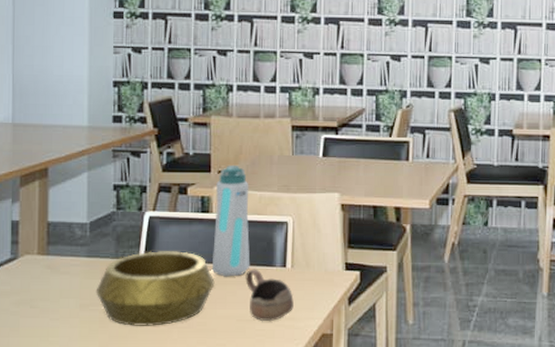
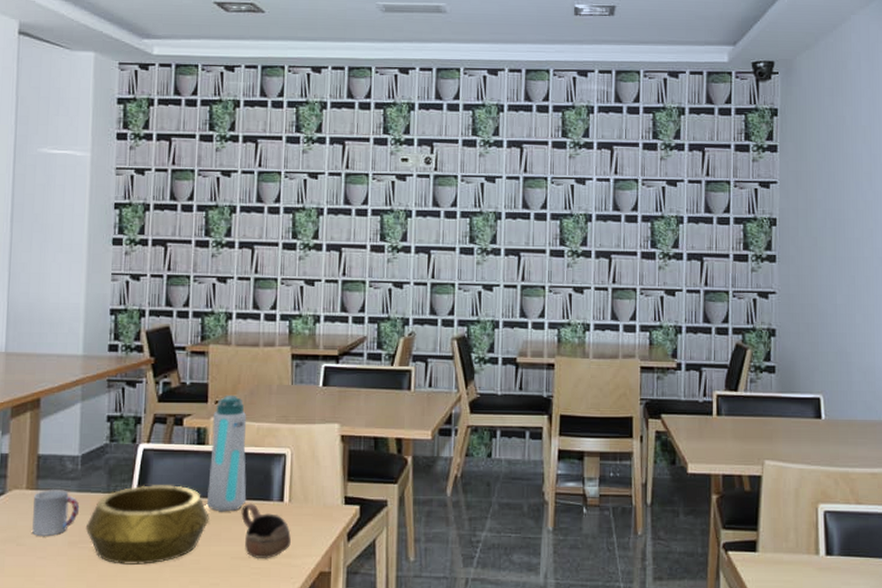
cup: none [45,255,90,299] -> present [32,489,80,536]

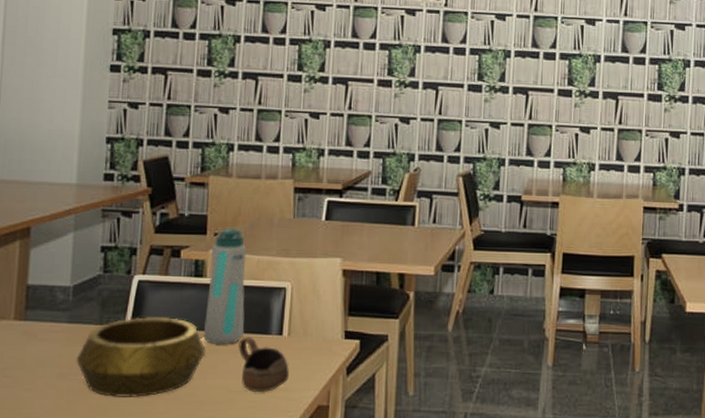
cup: present [32,489,80,536] -> none [20,320,71,368]

